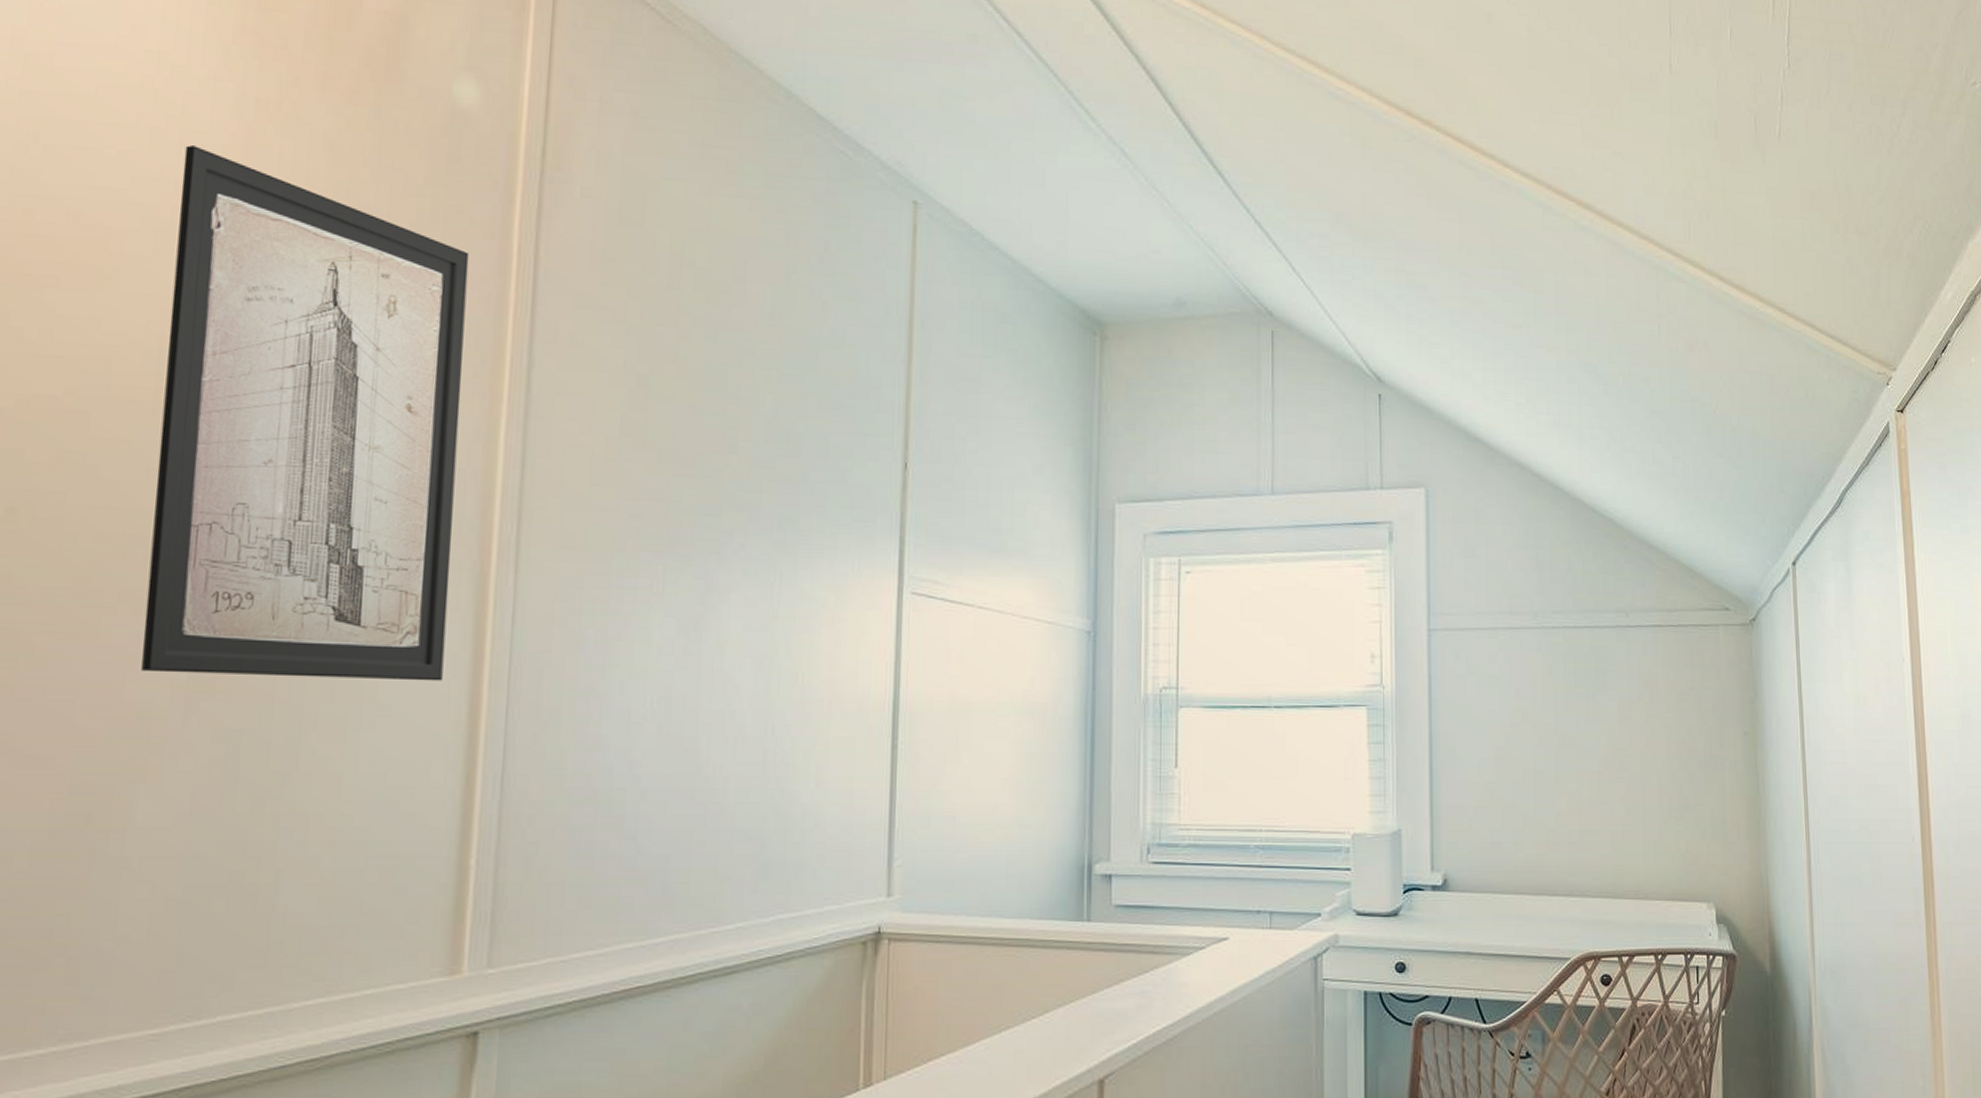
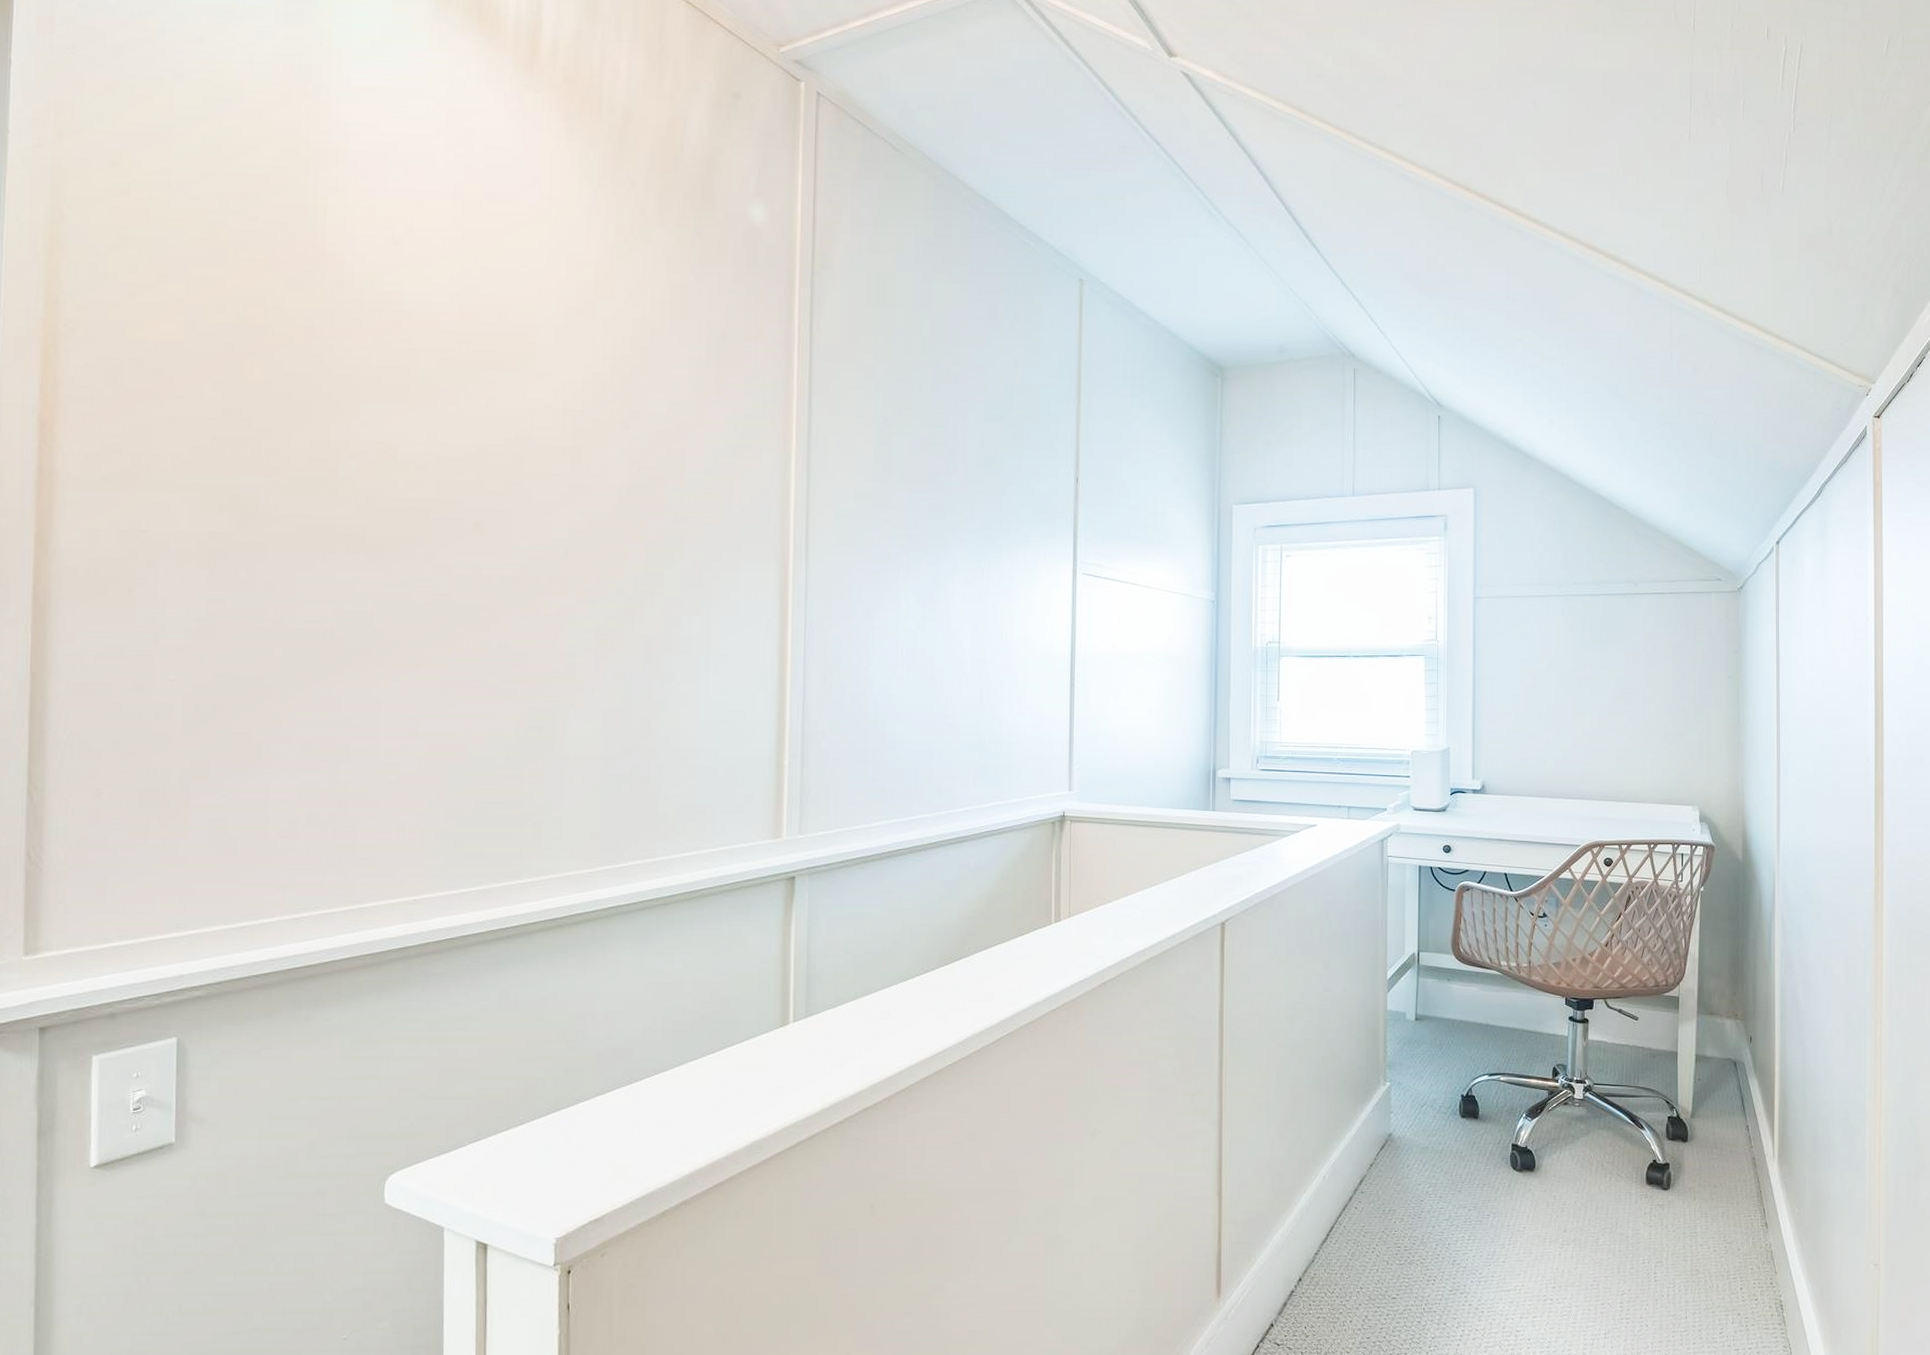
wall art: present [141,145,469,681] -> none [566,263,765,639]

